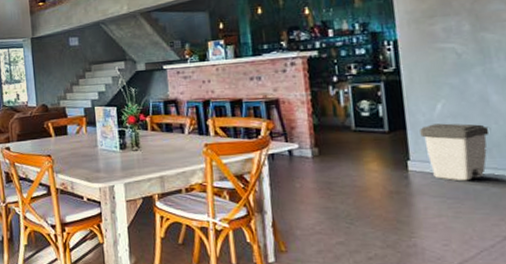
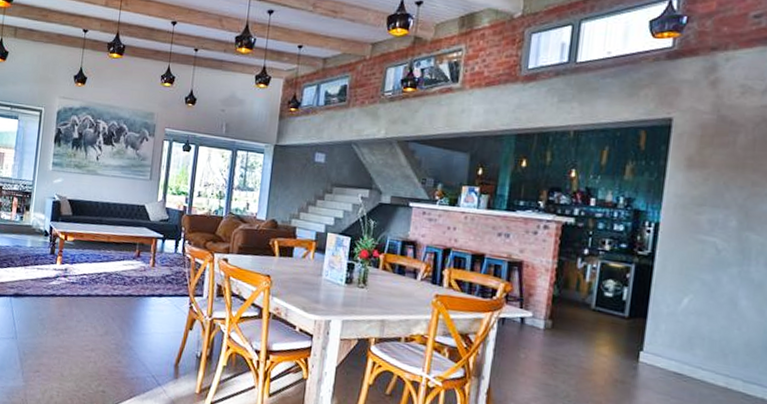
trash can: present [420,123,491,181] -> none [659,317,732,384]

